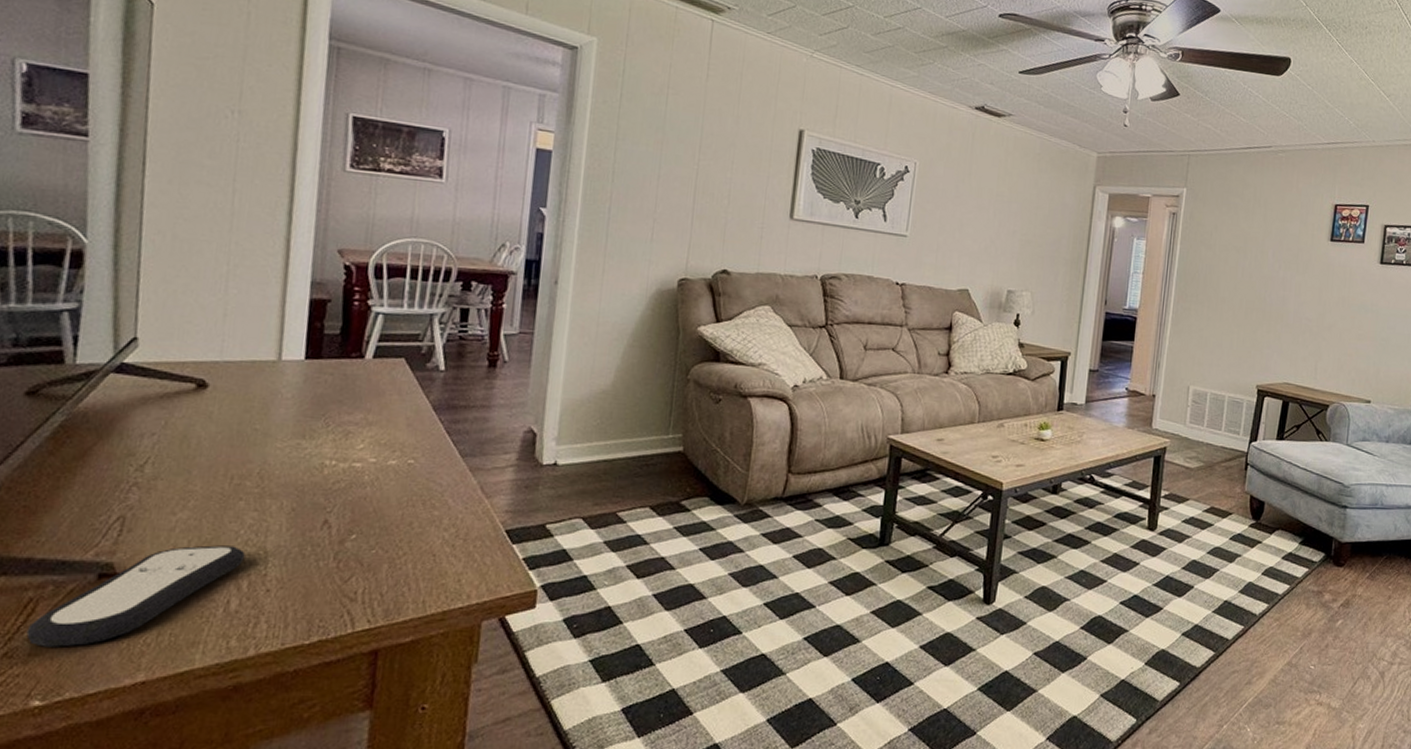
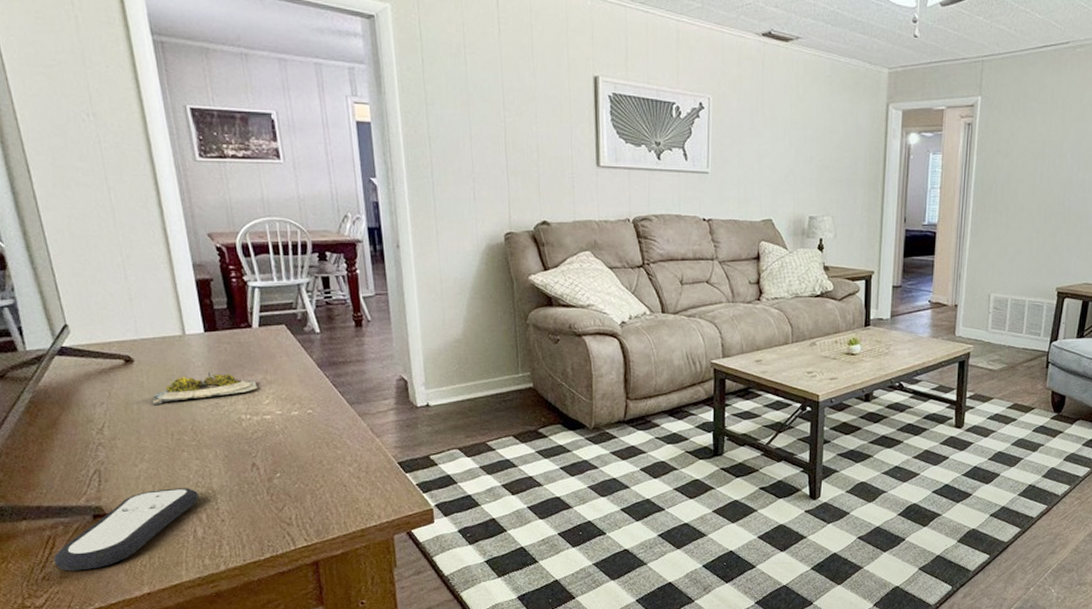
succulent plant: none [216,405,354,441] -> present [152,371,258,405]

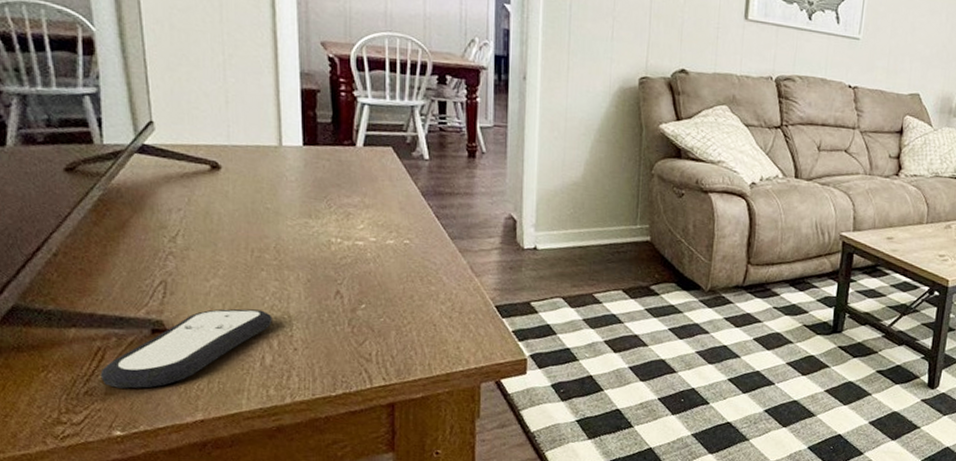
succulent plant: present [152,371,258,405] -> none [235,187,353,218]

